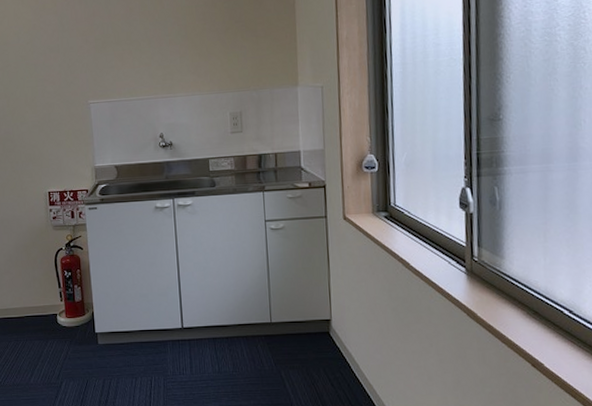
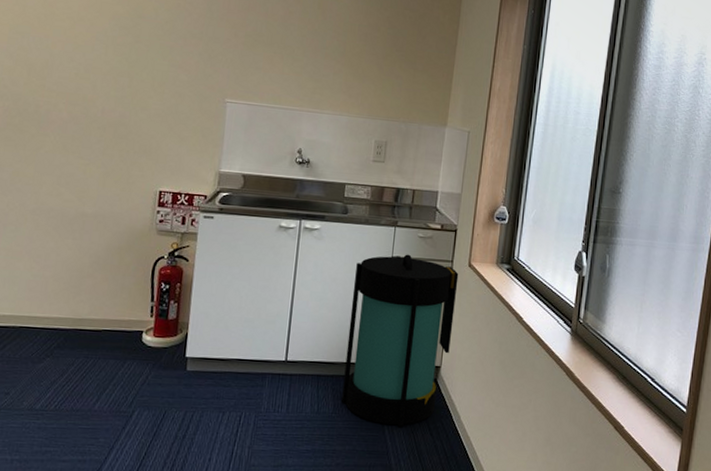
lantern: none [232,216,338,380] -> present [341,254,459,427]

